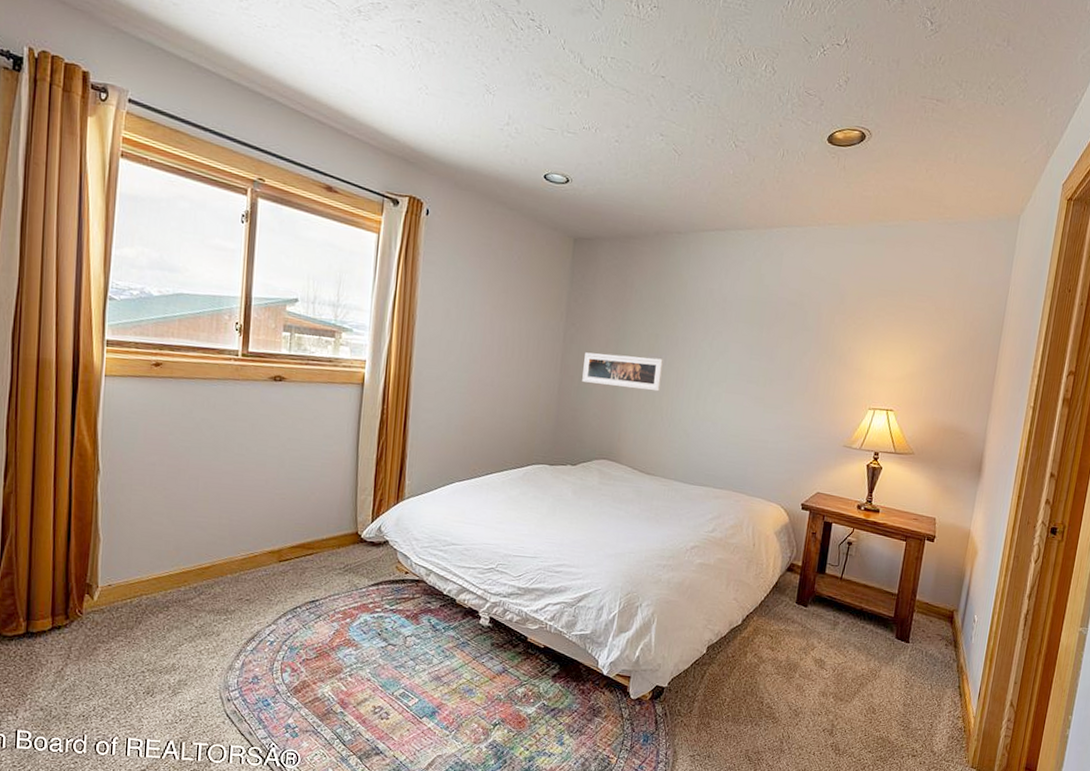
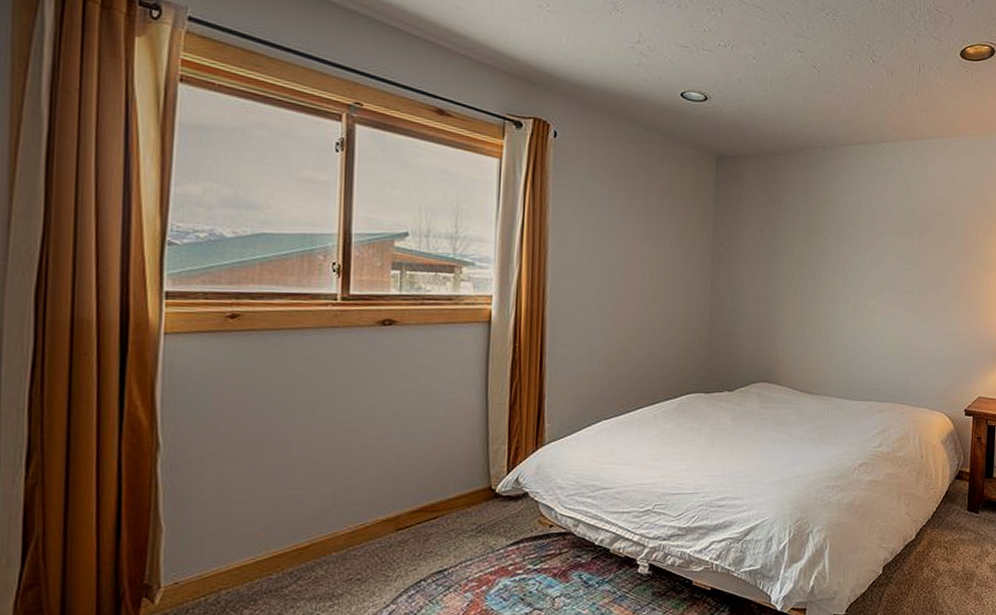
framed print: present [582,352,663,392] -> none [734,272,817,308]

